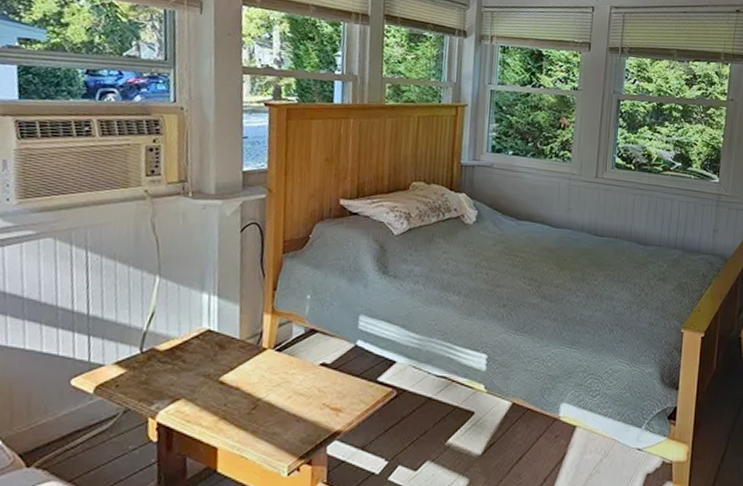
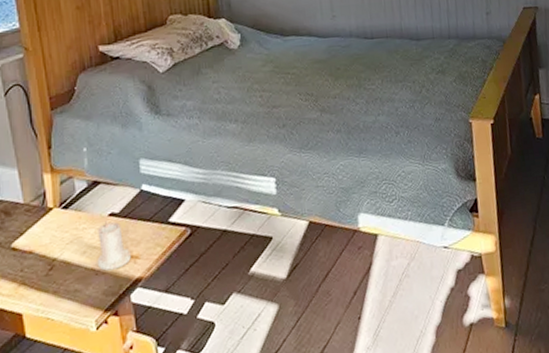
candle: none [300,369,335,419] -> present [97,220,131,271]

